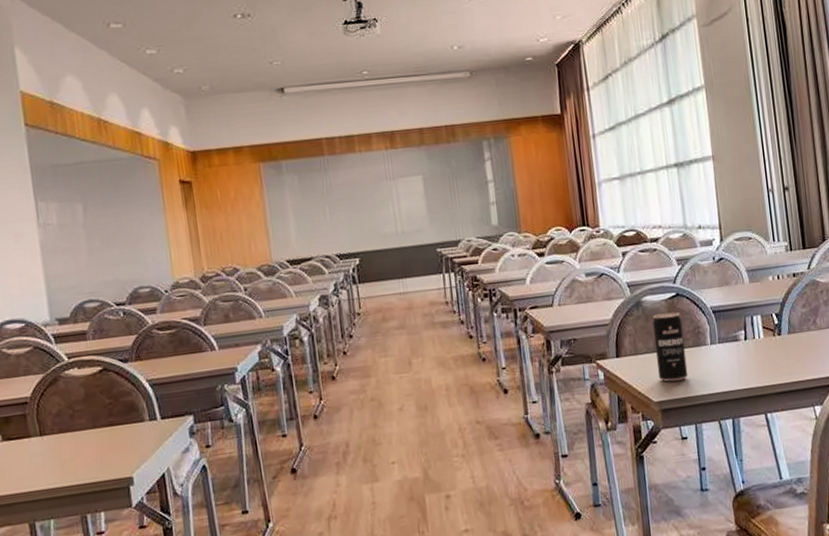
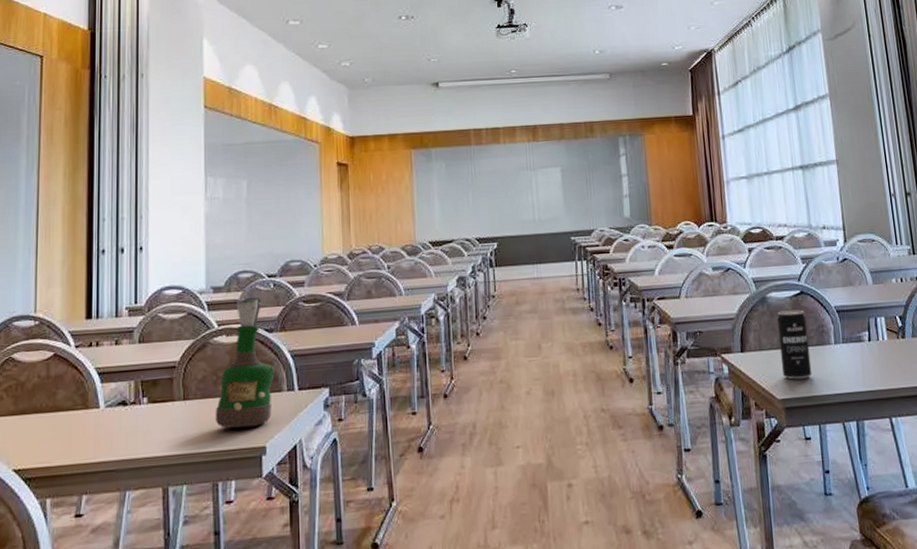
grog bottle: none [75,327,135,461] -> present [215,297,275,428]

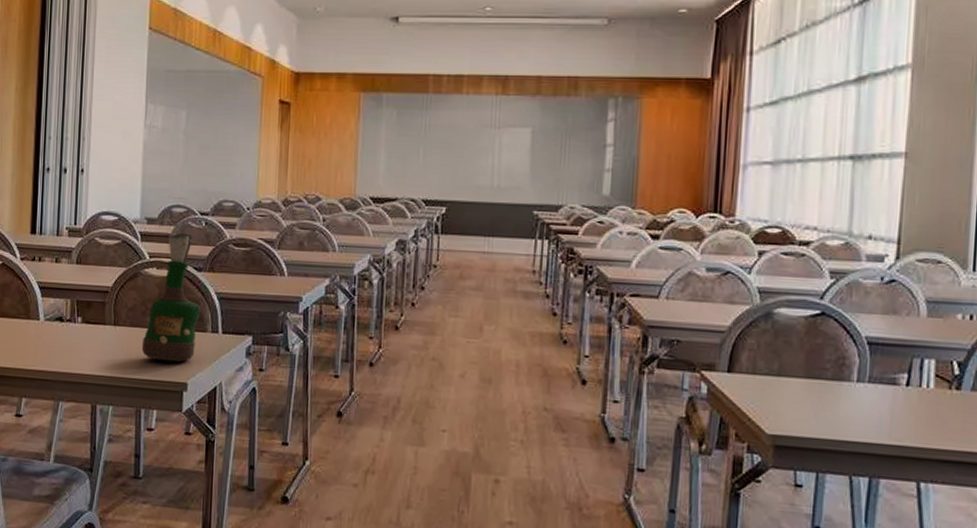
beverage can: present [777,309,812,380] -> none [777,332,823,417]

